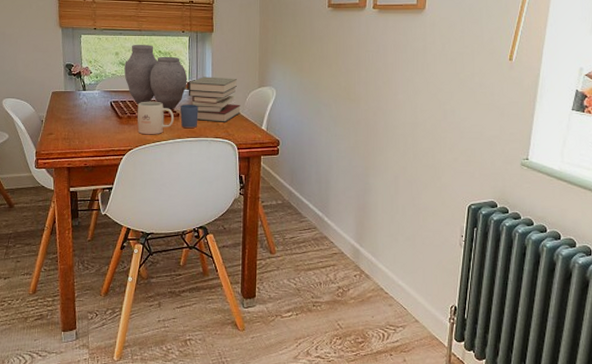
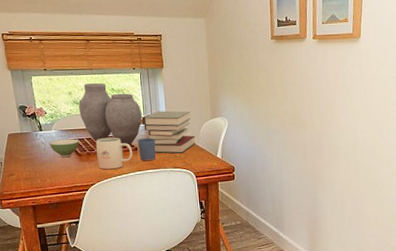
bowl: none [91,100,122,120] -> present [49,139,80,158]

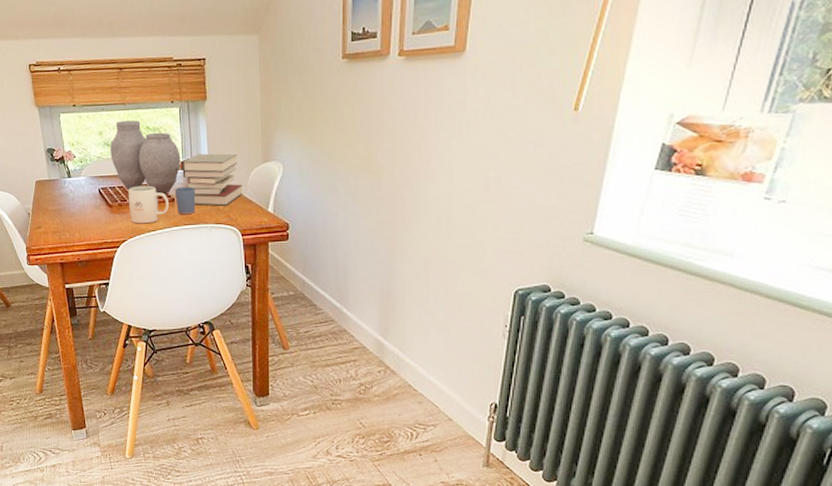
bowl: present [49,139,80,158] -> none [78,187,111,209]

